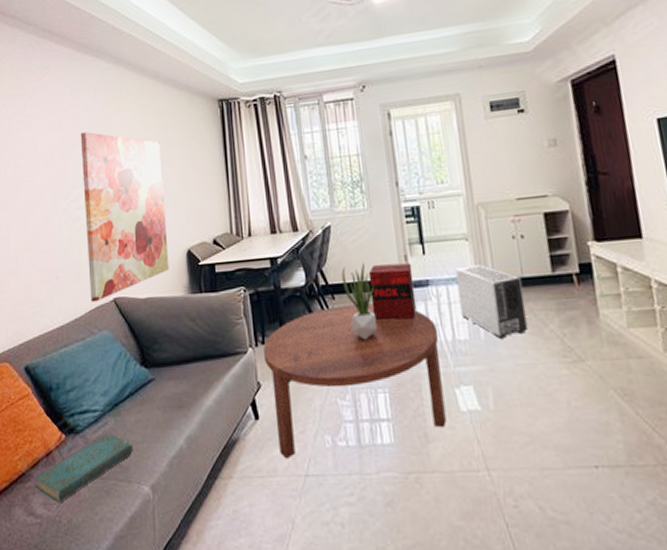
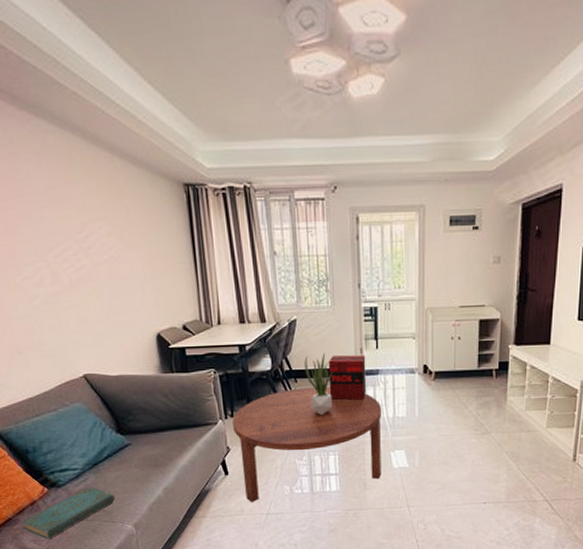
wall art: present [80,132,170,302] -> none [26,204,140,378]
air purifier: present [455,265,529,339] -> none [401,359,453,416]

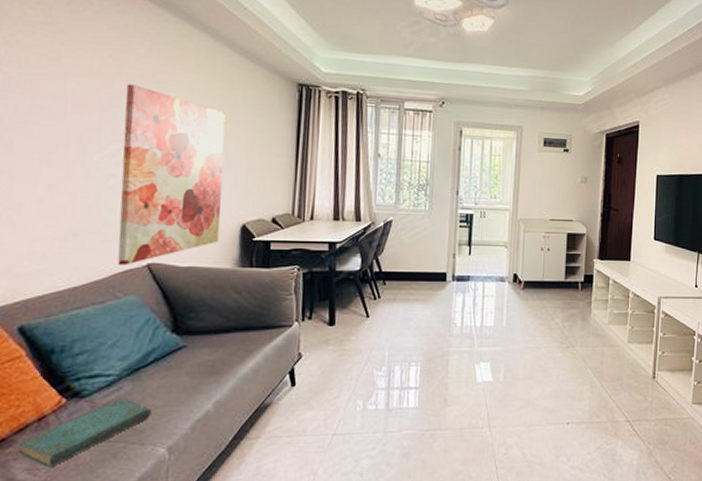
wall art: none [26,204,140,378] -> present [117,84,226,266]
coffee table: present [232,387,382,502] -> none [309,291,470,420]
potted plant: present [304,352,333,416] -> none [395,255,423,322]
decorative box: present [328,355,367,401] -> none [418,258,458,307]

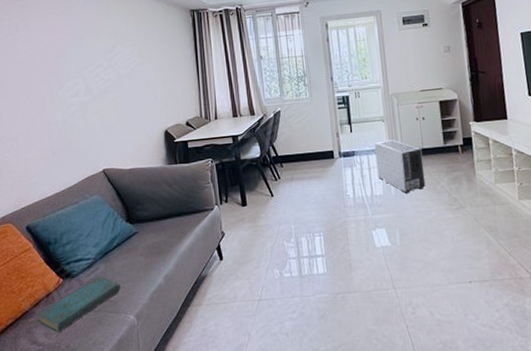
wall art: present [117,84,226,266] -> none [72,34,150,173]
air purifier: none [491,268,541,327] -> present [374,139,426,193]

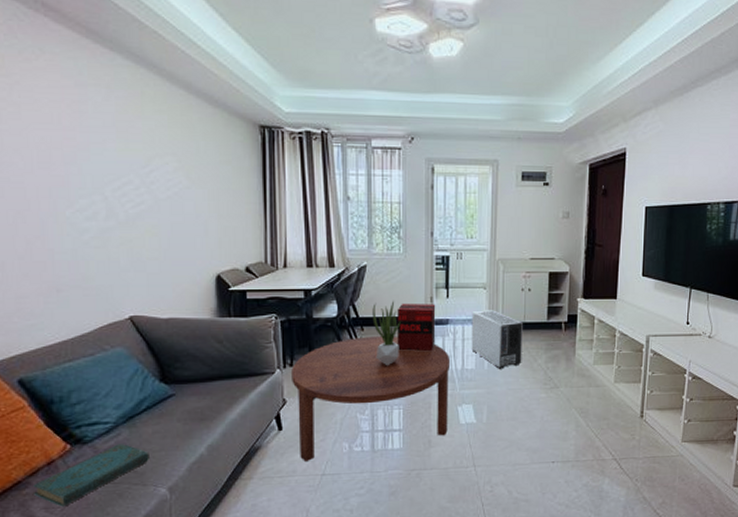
coffee table: none [227,169,366,288] -> present [291,336,451,461]
potted plant: none [288,138,315,197] -> present [372,300,401,366]
decorative box: none [309,138,345,183] -> present [397,303,436,351]

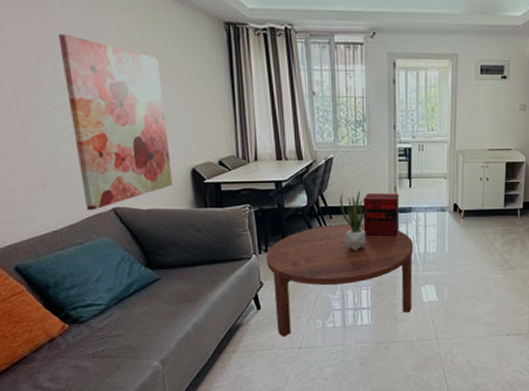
book: present [32,444,149,507] -> none [37,323,141,378]
wall art: none [88,135,196,319] -> present [58,34,173,211]
air purifier: present [471,310,523,369] -> none [433,198,481,253]

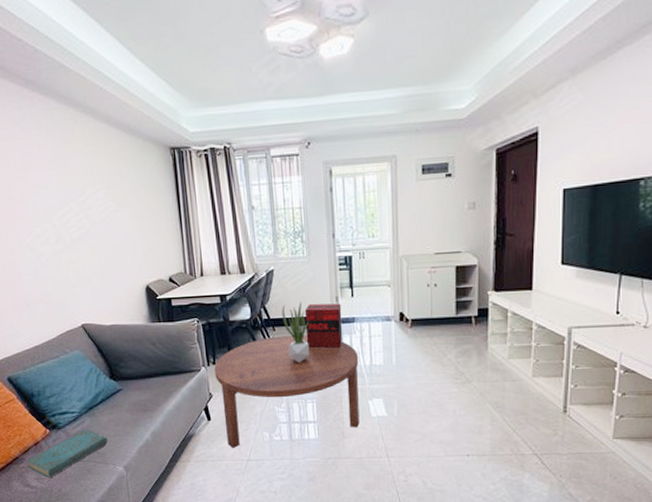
book: none [37,323,141,378] -> present [26,430,108,479]
wall art: present [58,34,173,211] -> none [36,172,131,327]

